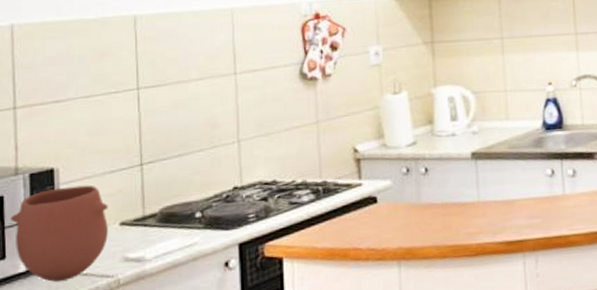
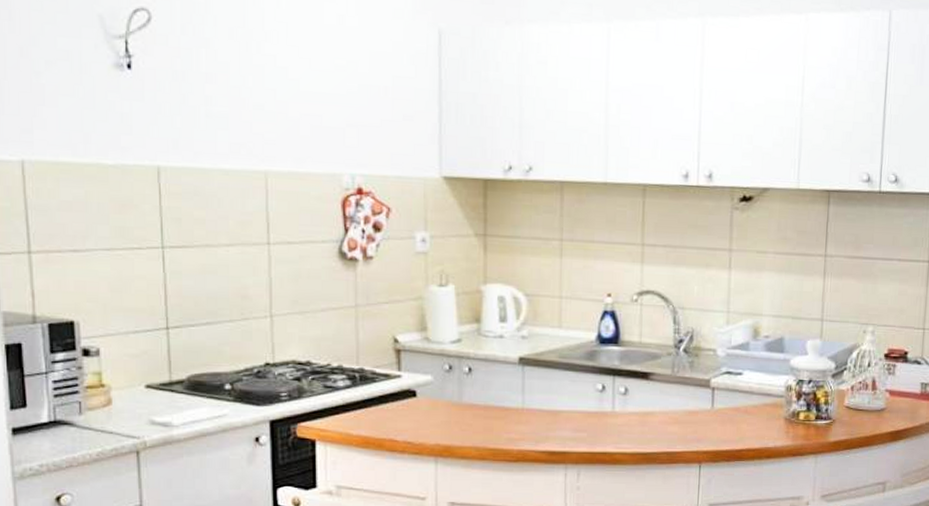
ceramic pot: present [10,185,108,282] -> none [30,342,133,436]

